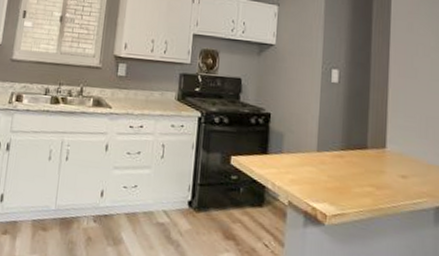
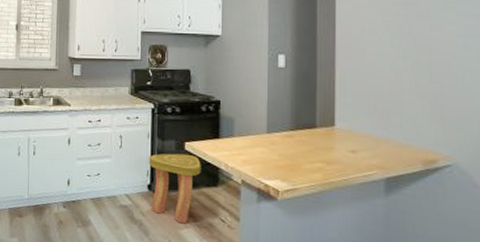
stool: none [191,167,247,247] -> present [149,153,201,224]

